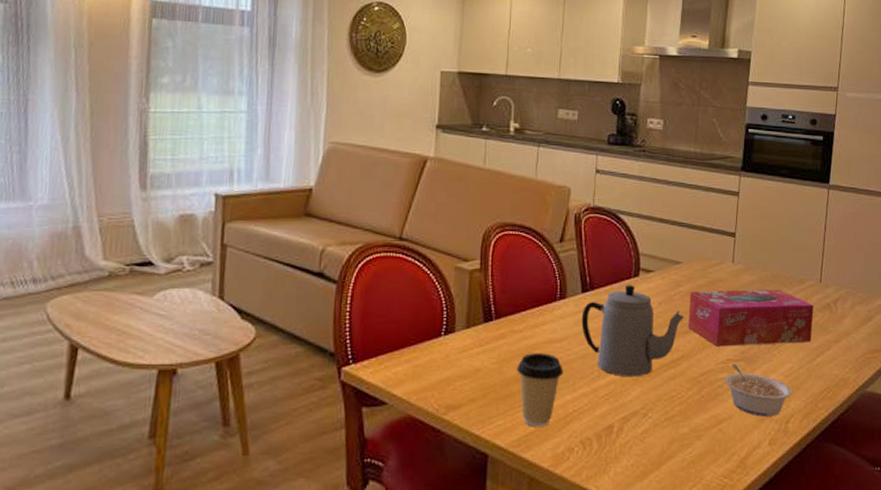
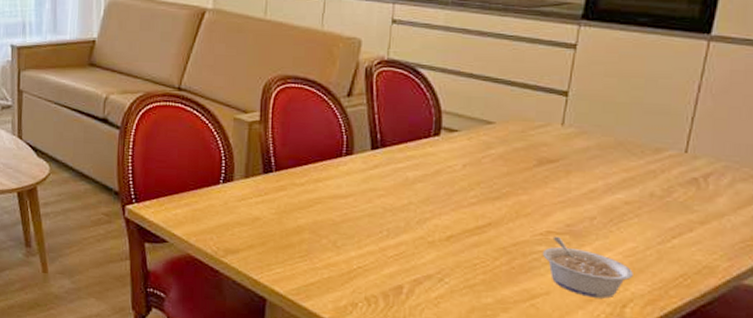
coffee cup: present [517,353,564,427] -> none [297,207,348,279]
teapot: present [581,285,685,377] -> none [369,144,495,241]
tissue box: present [687,290,814,347] -> none [498,154,673,221]

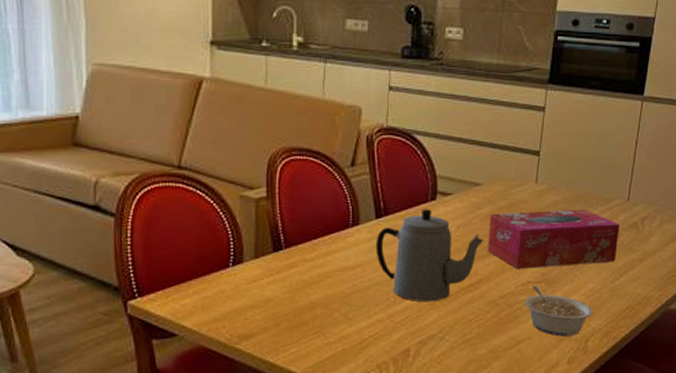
teapot: none [369,144,495,241] -> present [375,209,484,302]
tissue box: none [498,154,673,221] -> present [487,210,619,269]

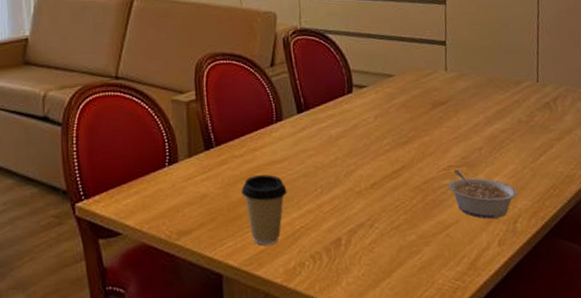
coffee cup: none [309,281,358,353] -> present [241,174,287,246]
teapot: present [375,209,484,302] -> none [299,102,402,191]
tissue box: present [487,210,619,269] -> none [405,93,533,155]

